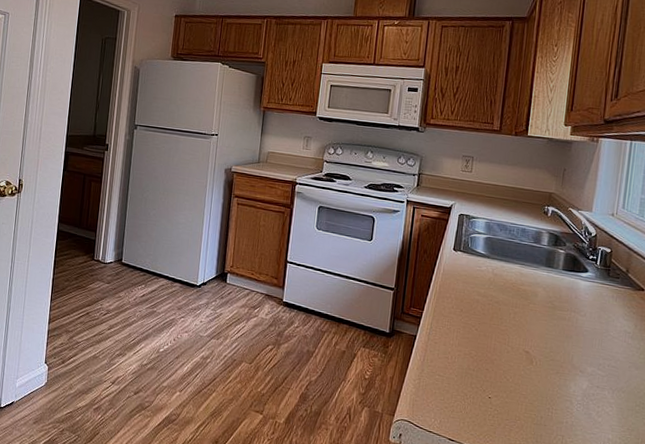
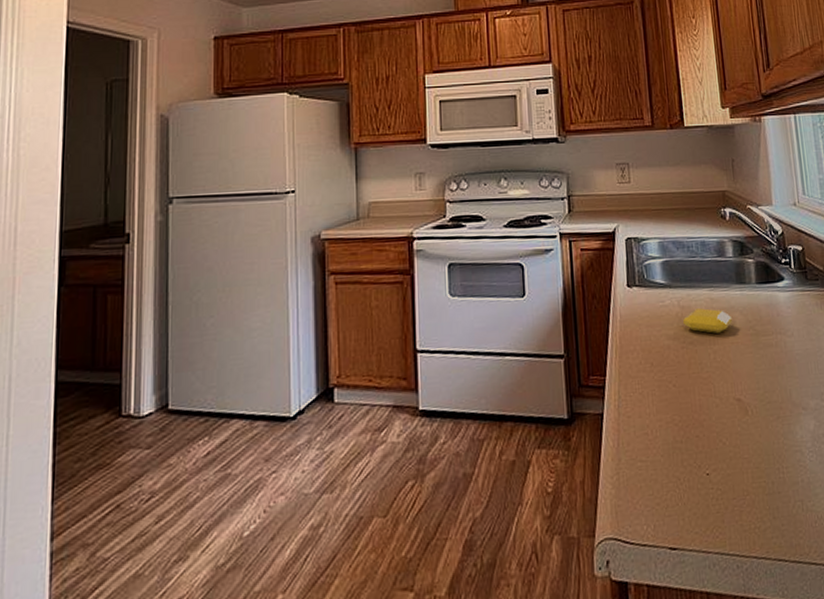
soap bar: none [494,278,536,300] -> present [683,308,733,334]

